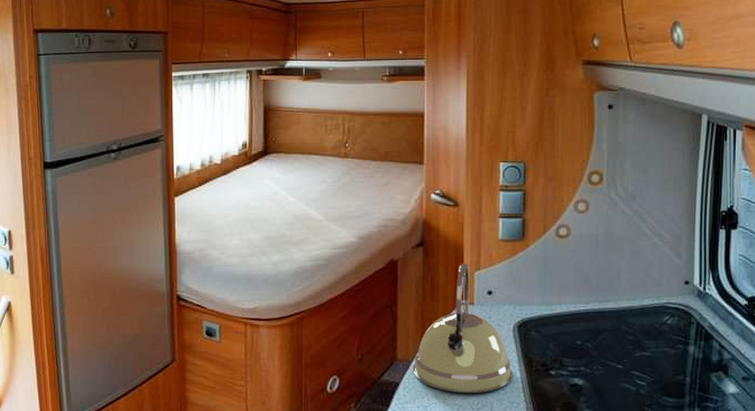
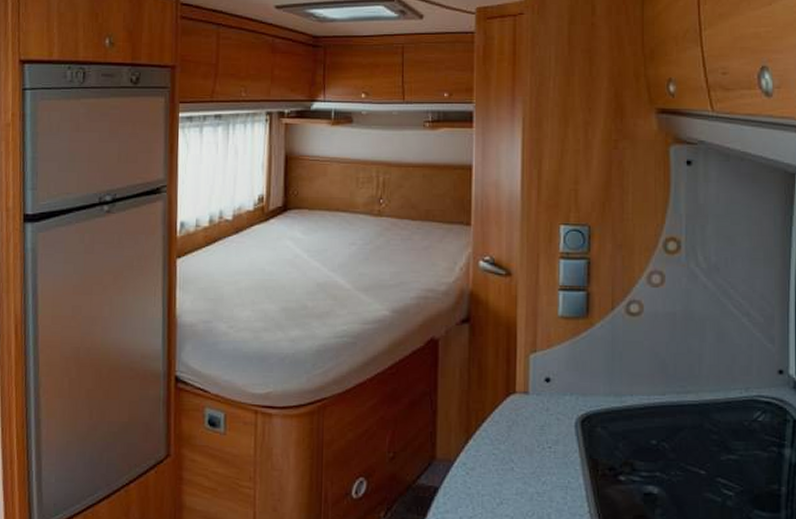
kettle: present [413,264,513,394] -> none [455,344,574,503]

